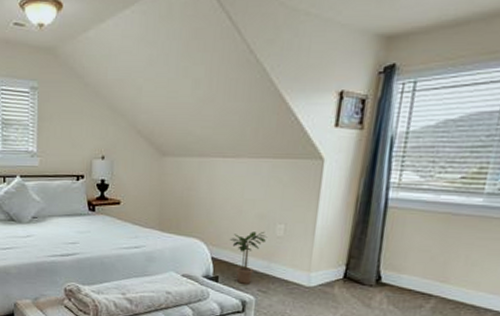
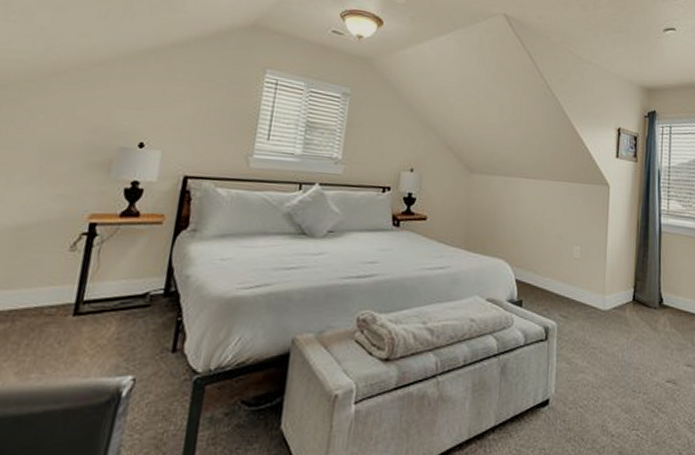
potted plant: present [229,231,268,286] -> none [532,252,566,310]

